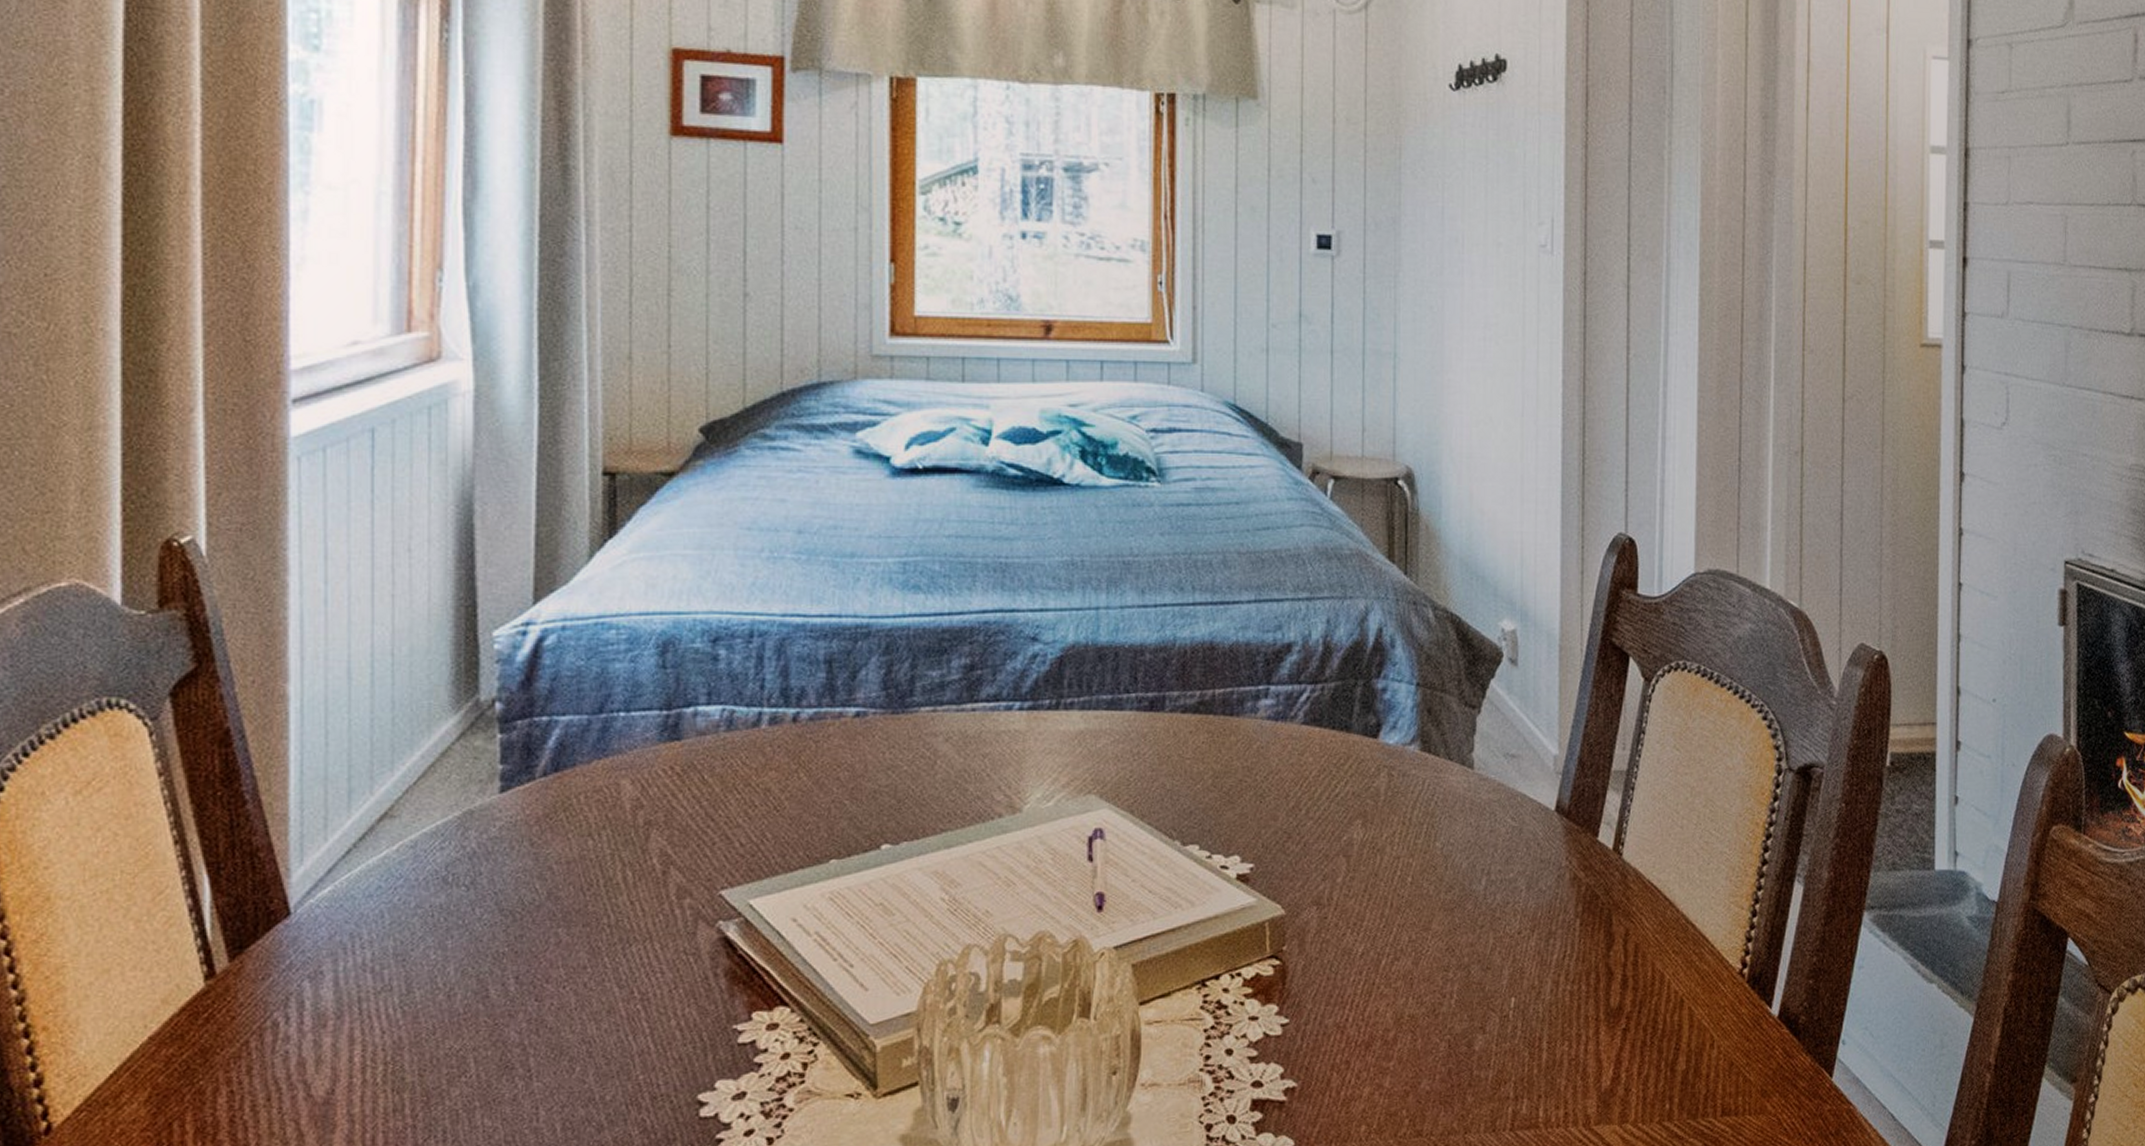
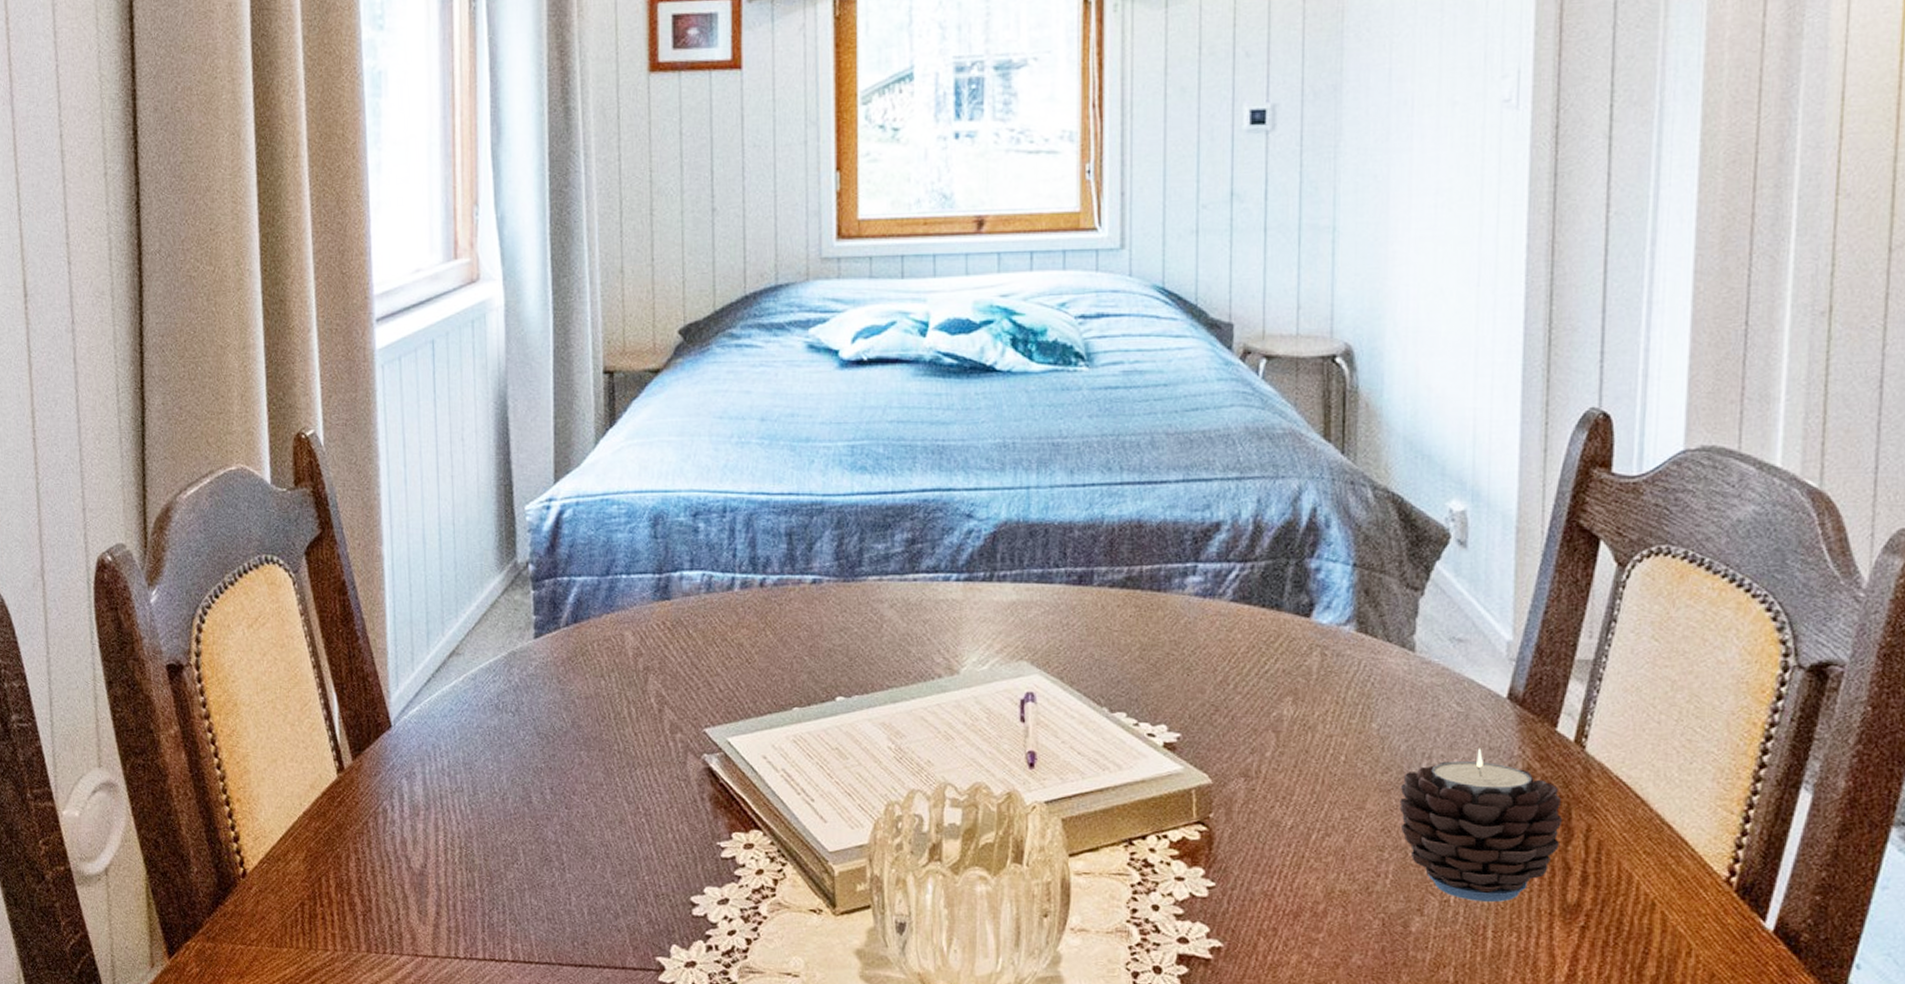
candle: none [1462,861,1605,1014] -> present [1399,748,1563,903]

